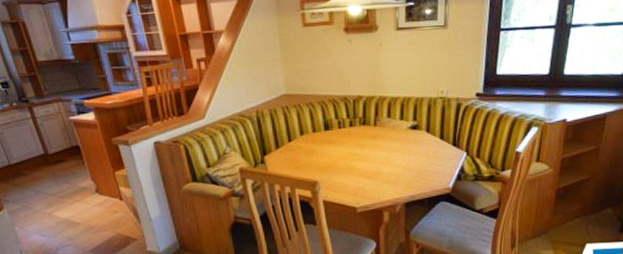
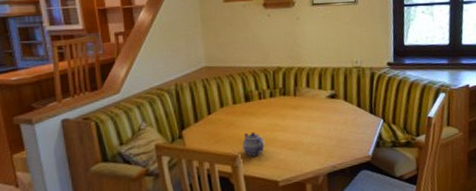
teapot: none [322,160,344,184] -> present [242,131,265,157]

